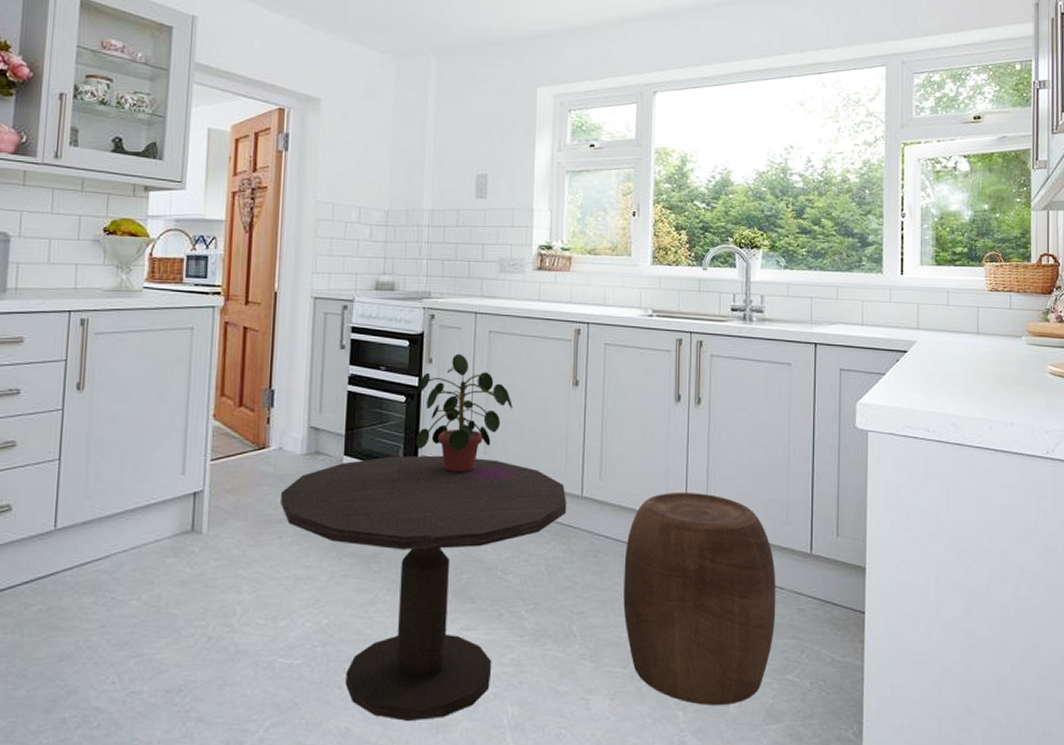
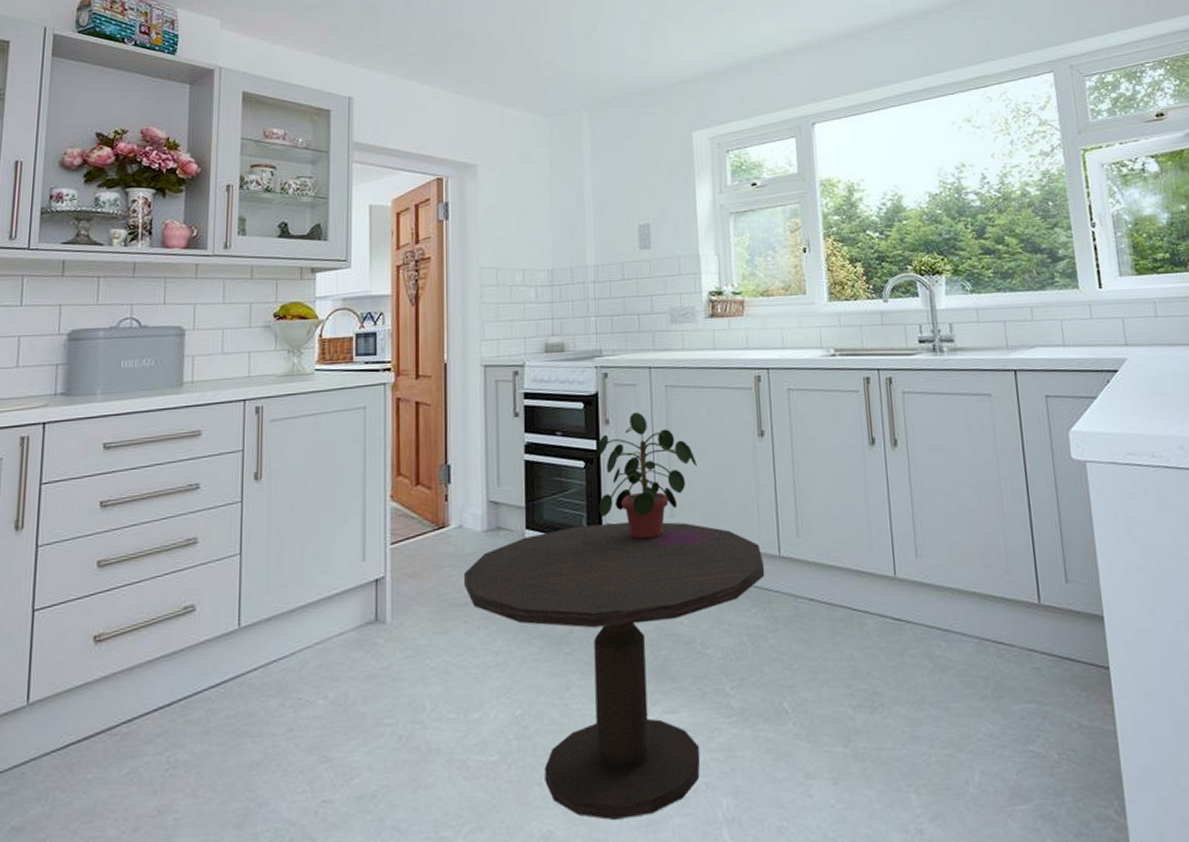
stool: present [623,493,776,705] -> none [832,543,1009,786]

